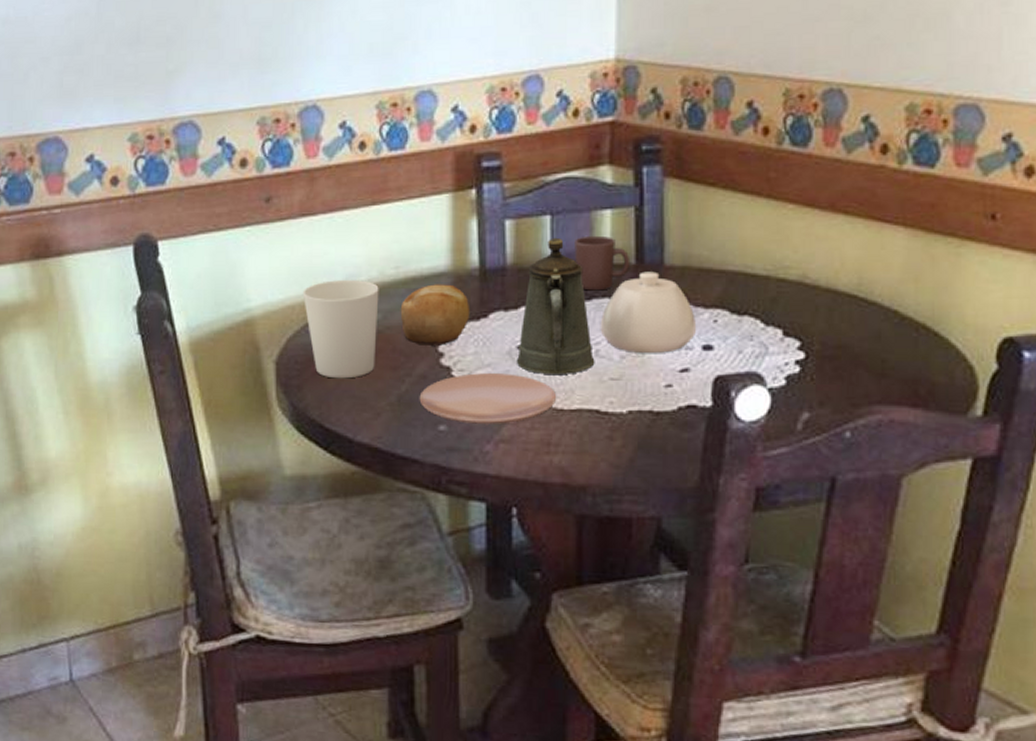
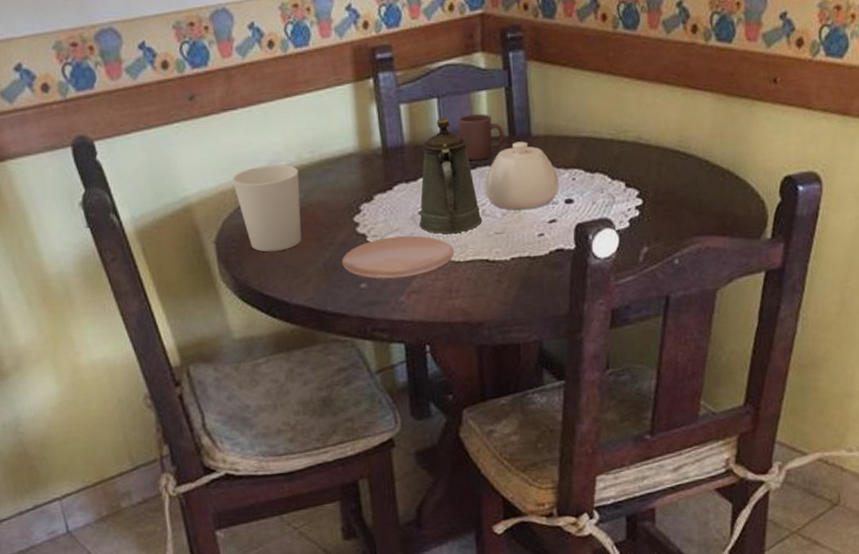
bread roll: present [400,284,471,346] -> none [318,163,378,218]

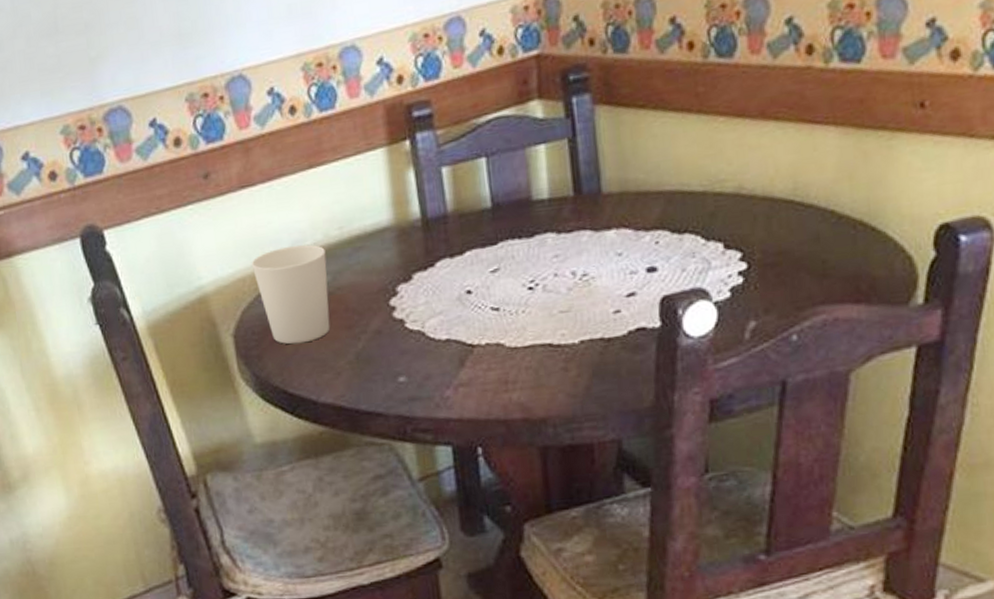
plate: present [342,235,454,280] -> none [376,318,510,372]
coffee pot: present [419,117,482,234] -> none [467,178,544,316]
mug: present [458,113,505,161] -> none [512,171,569,228]
sugar bowl: present [484,141,560,211] -> none [544,201,640,284]

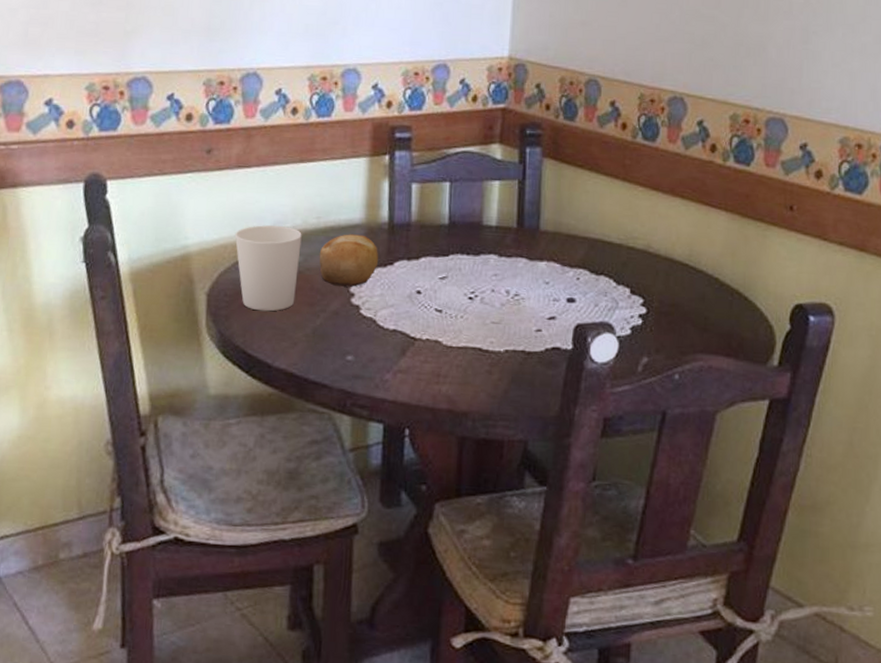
bread roll: none [348,238,417,302] -> present [319,234,379,287]

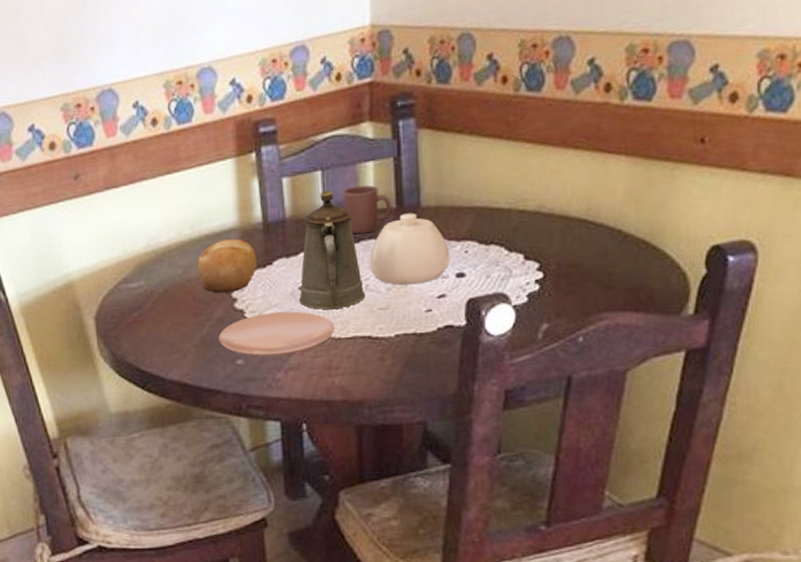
dixie cup: present [234,225,302,312] -> none [113,241,180,328]
plate: none [331,312,448,357] -> present [218,311,335,357]
coffee pot: none [416,201,480,318] -> present [299,189,366,310]
mug: none [467,201,513,248] -> present [343,185,392,234]
sugar bowl: none [485,234,563,303] -> present [368,213,451,285]

